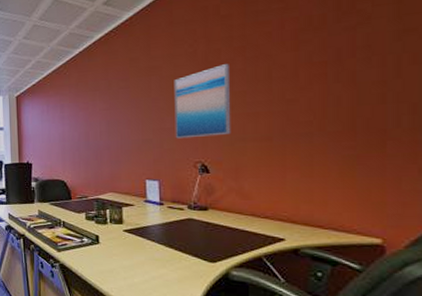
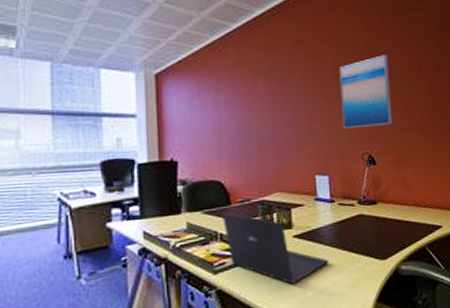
laptop: none [65,205,156,270] -> present [222,212,329,285]

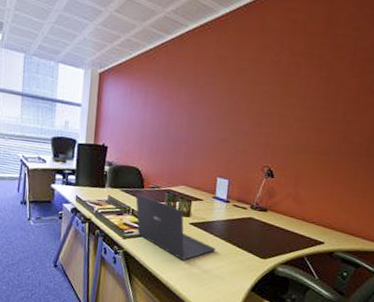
wall art: present [339,55,393,129] -> none [249,78,306,145]

